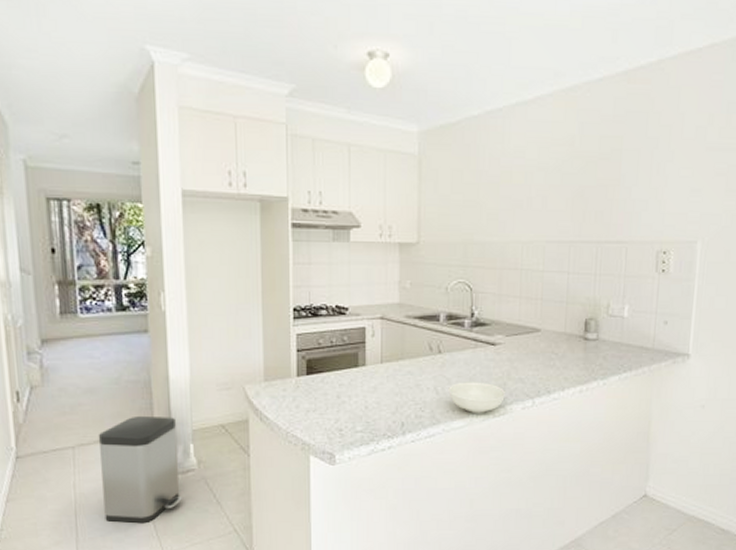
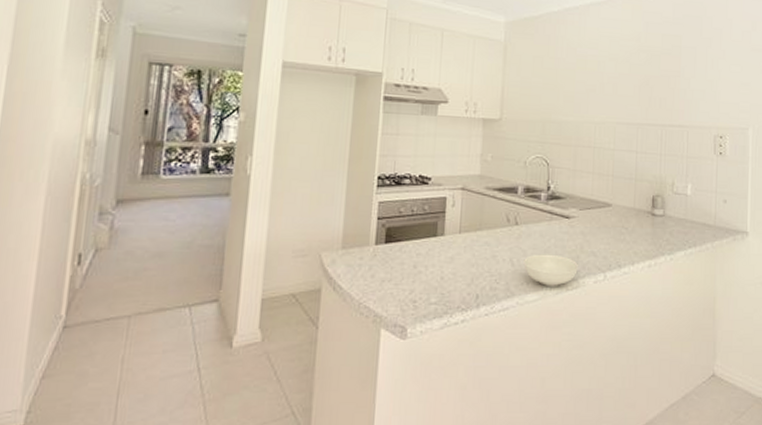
pedal bin: present [98,415,182,524] -> none [150,282,245,405]

